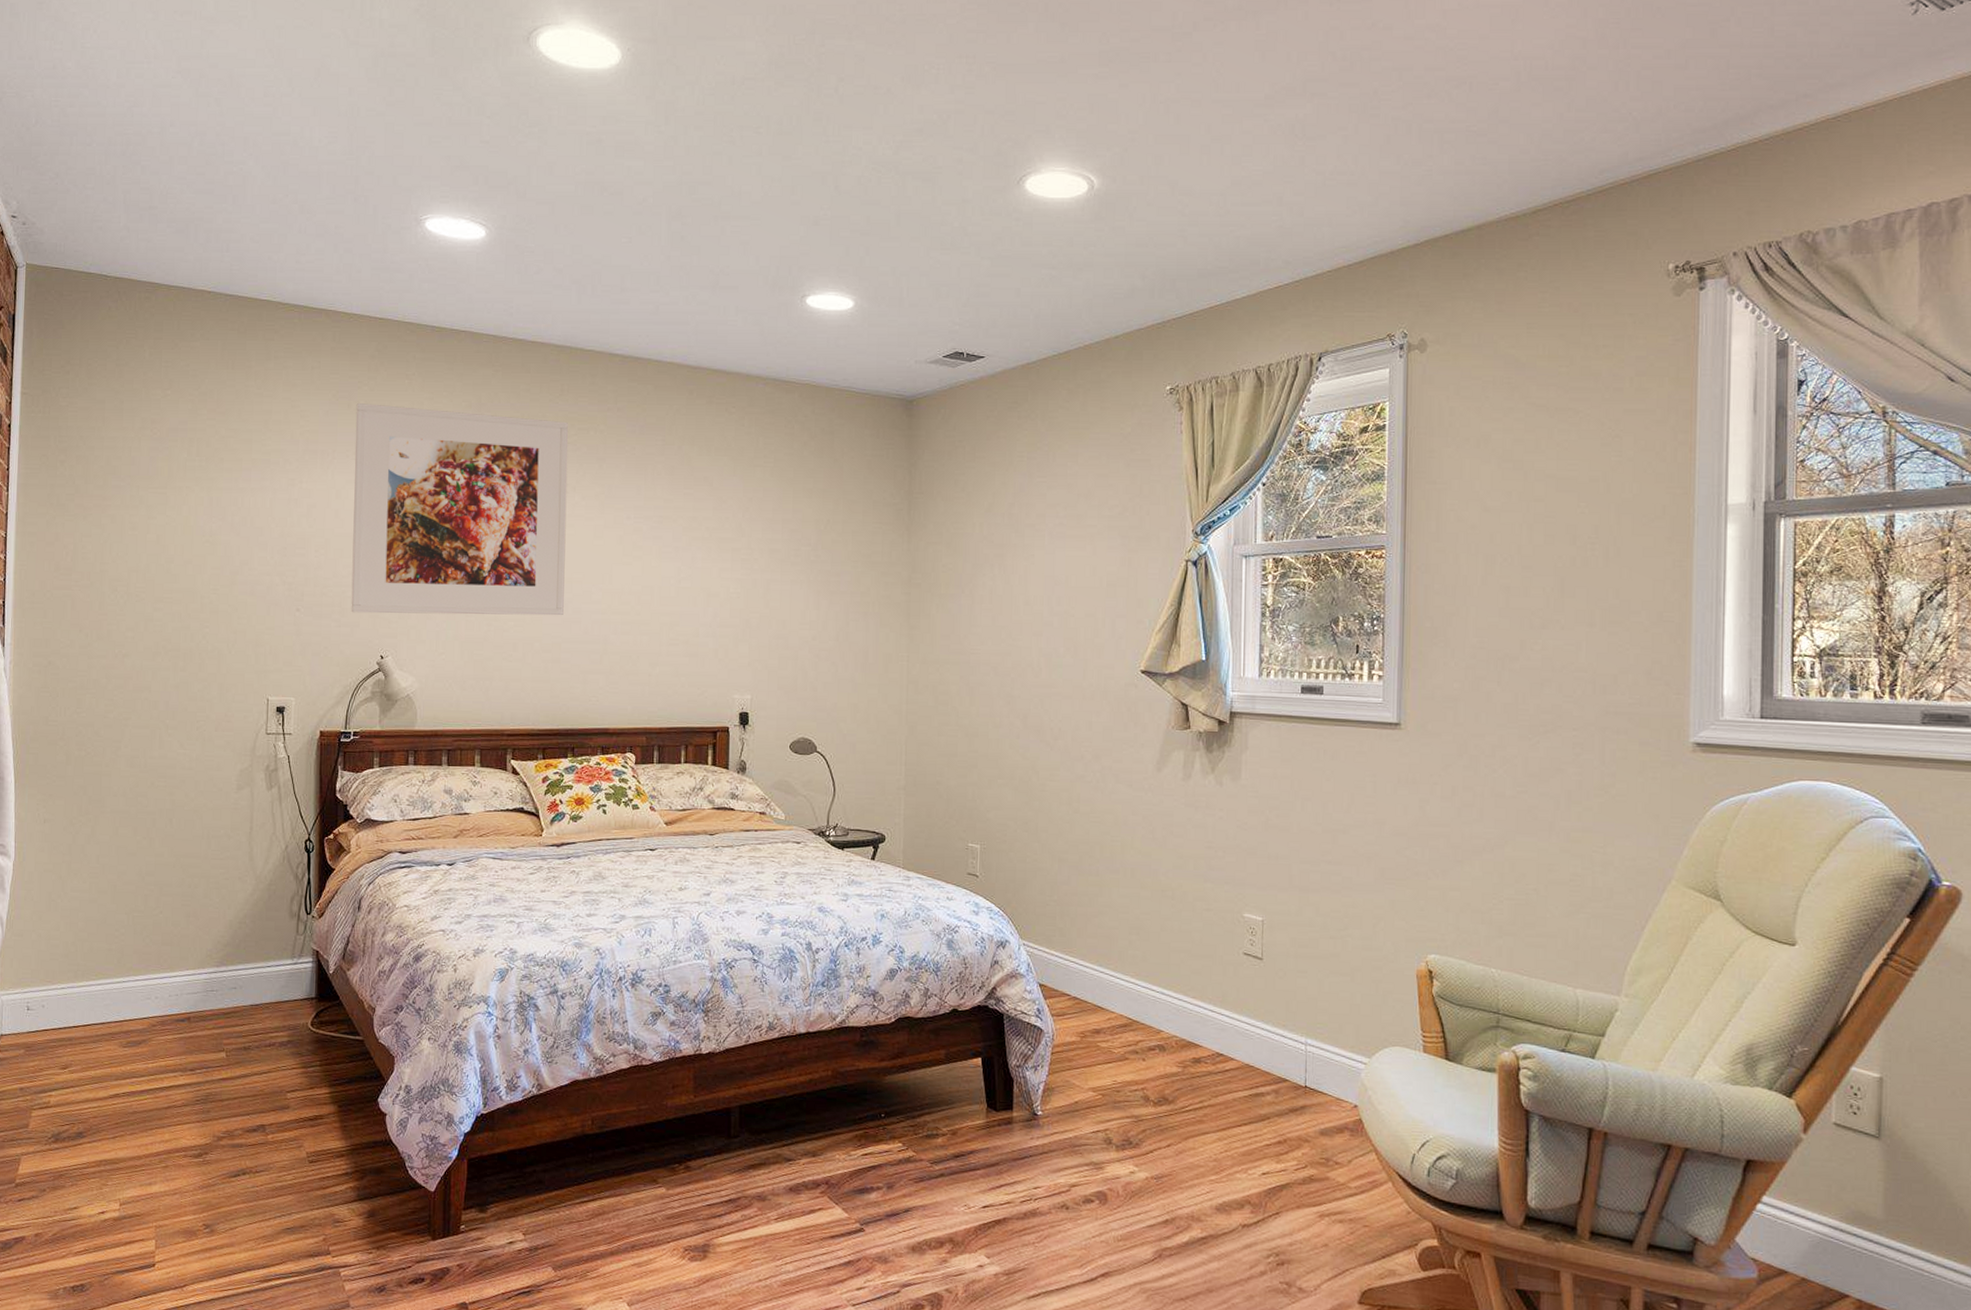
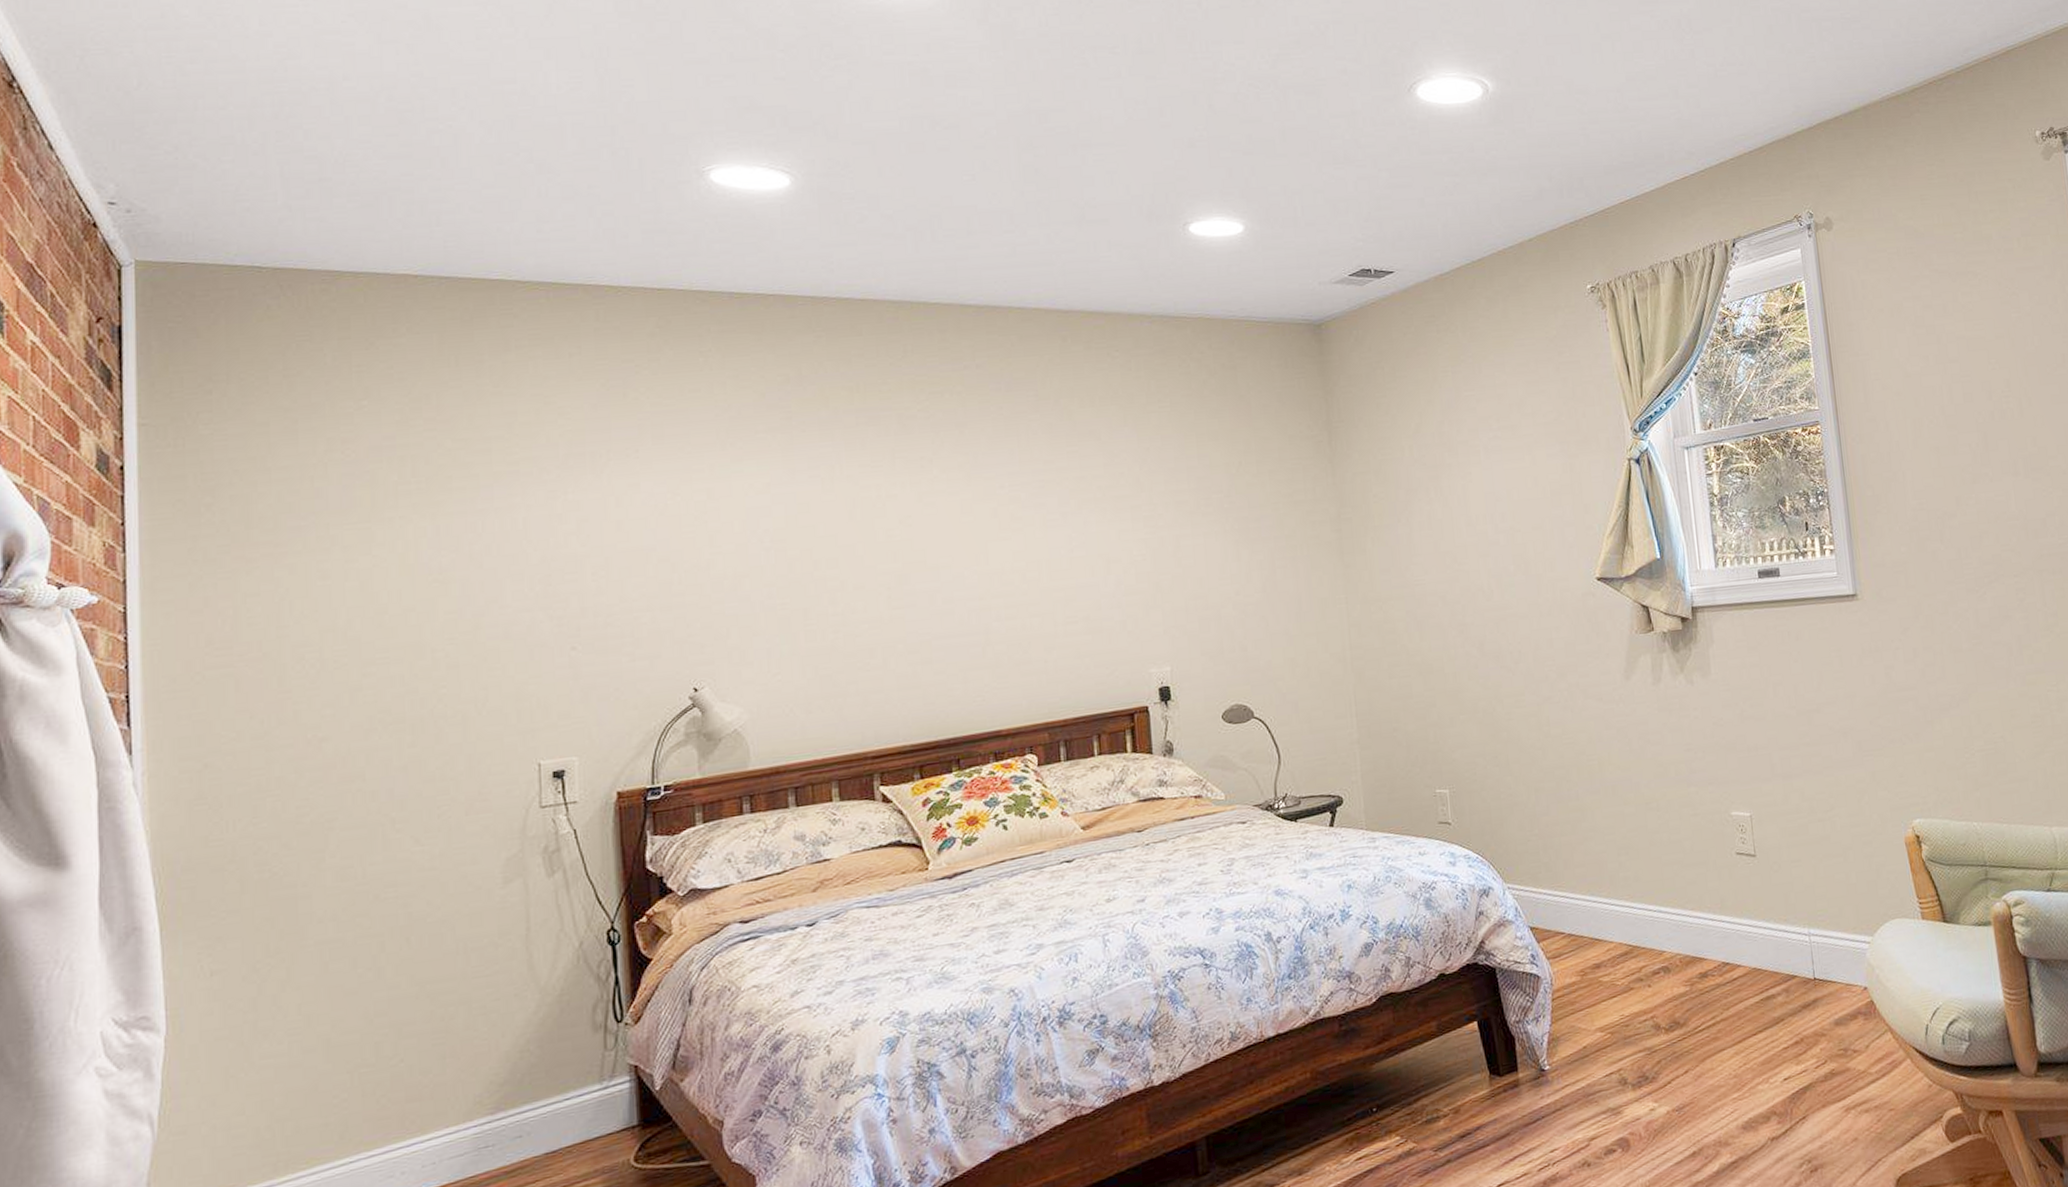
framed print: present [351,402,569,616] -> none [634,386,931,642]

